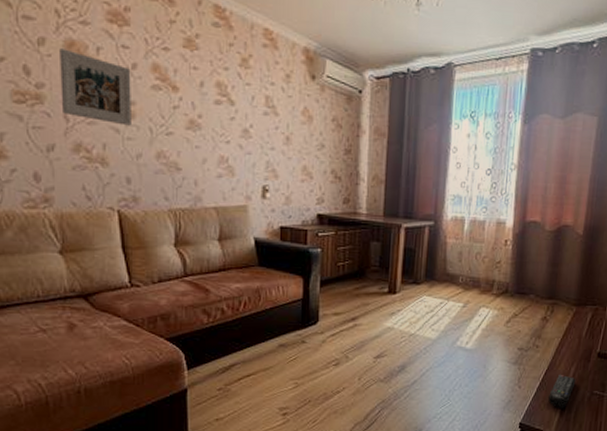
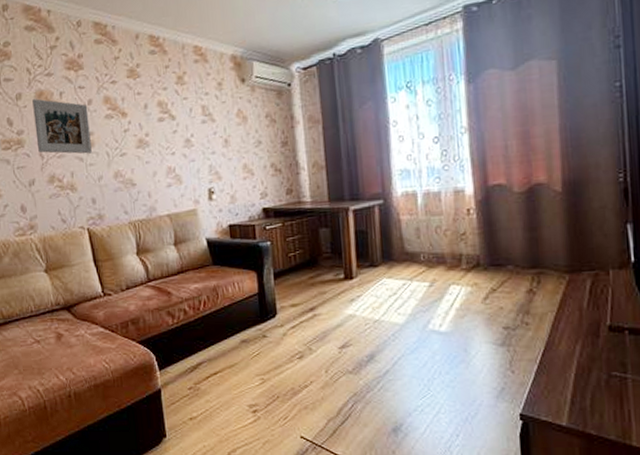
remote control: present [548,374,576,408] -> none [552,354,585,395]

